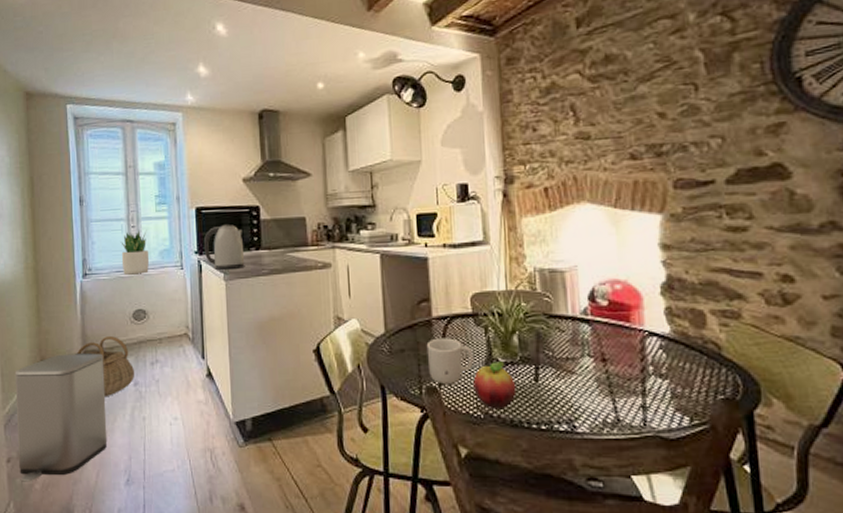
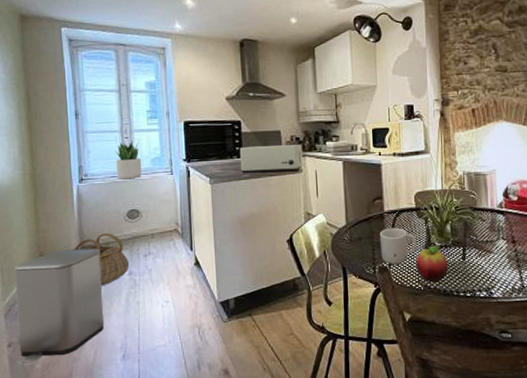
kettle: present [203,225,245,270] -> none [191,136,228,175]
toaster: none [258,234,332,269] -> present [239,145,303,174]

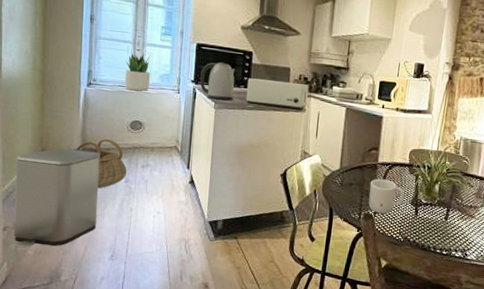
kettle: none [191,136,228,175] -> present [199,62,235,101]
fruit: present [416,245,449,283] -> none [399,201,431,237]

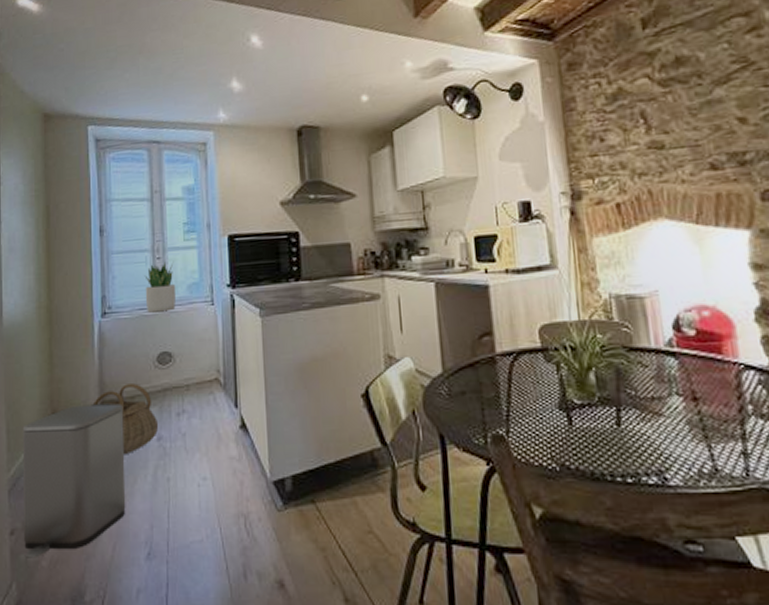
kettle: present [199,62,235,101] -> none [237,253,283,305]
toaster: present [246,78,309,110] -> none [297,261,381,303]
mug: present [368,178,404,214] -> none [490,377,546,431]

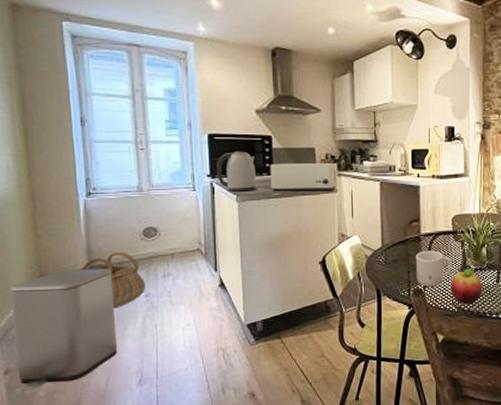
planter: present [144,261,176,313] -> none [128,152,160,195]
kettle: none [237,253,283,305] -> present [216,151,257,192]
toaster: none [297,261,381,303] -> present [270,162,338,192]
mug: none [490,377,546,431] -> present [415,250,452,286]
fruit: none [546,403,597,460] -> present [451,268,483,305]

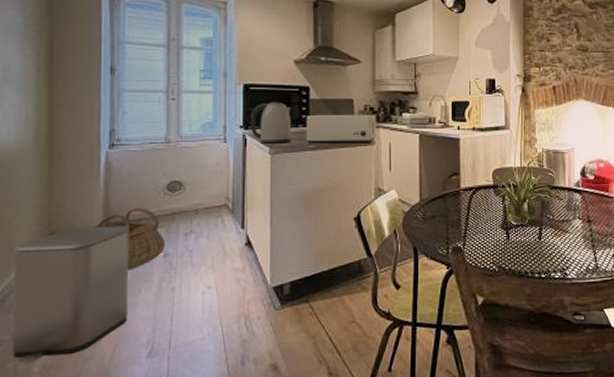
mug: present [415,250,452,286] -> none [454,205,492,244]
fruit: present [451,268,483,305] -> none [491,224,524,264]

